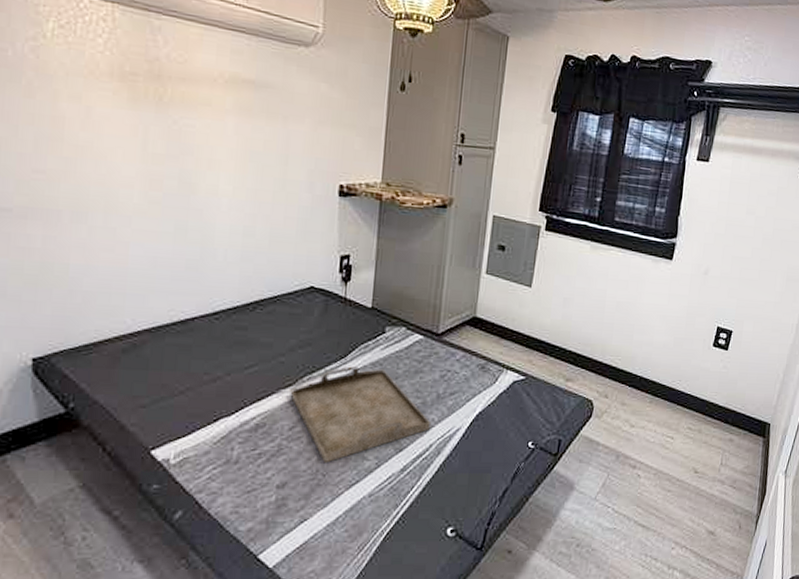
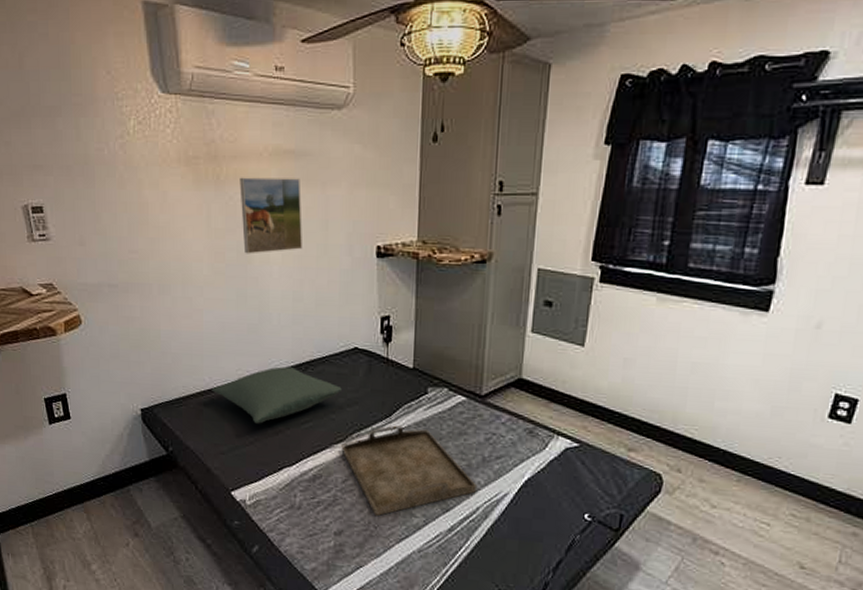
pillow: none [134,306,294,371] -> present [211,366,342,424]
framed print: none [186,101,260,184] -> present [240,177,303,254]

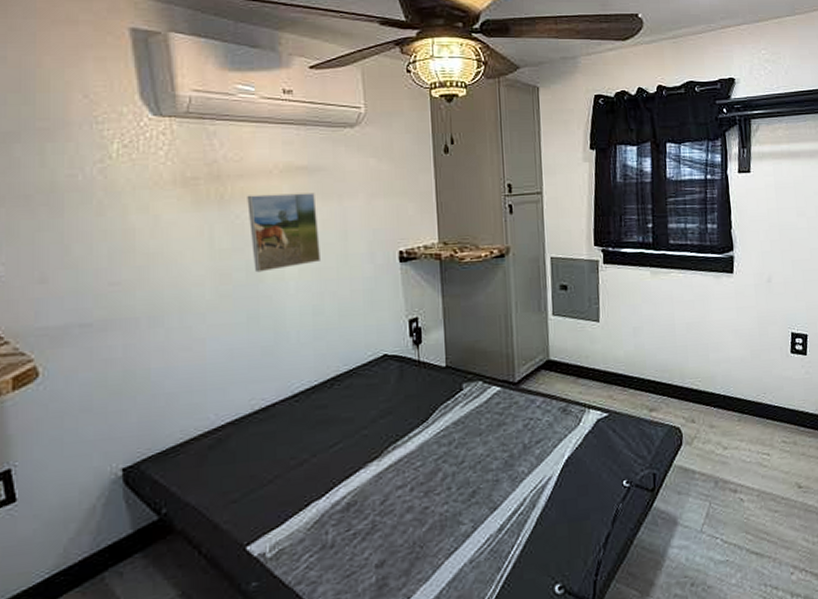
pillow: present [211,366,342,424] -> none [218,386,373,458]
serving tray: present [341,425,478,517] -> none [377,427,522,535]

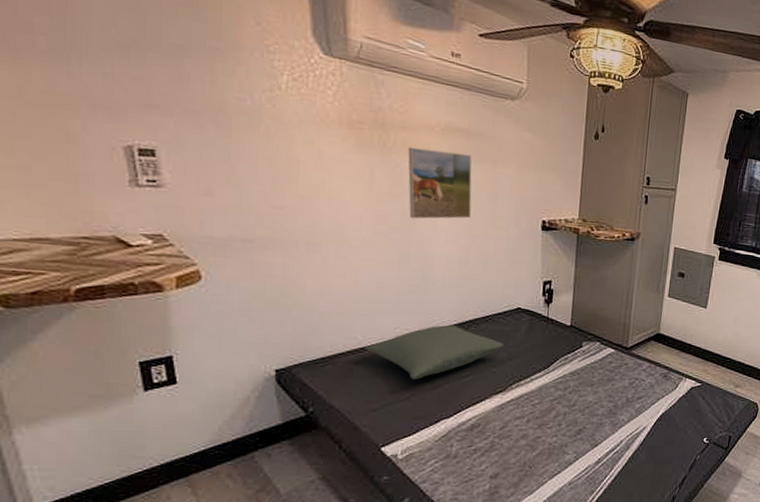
pillow: none [218,386,373,458] -> present [364,325,504,380]

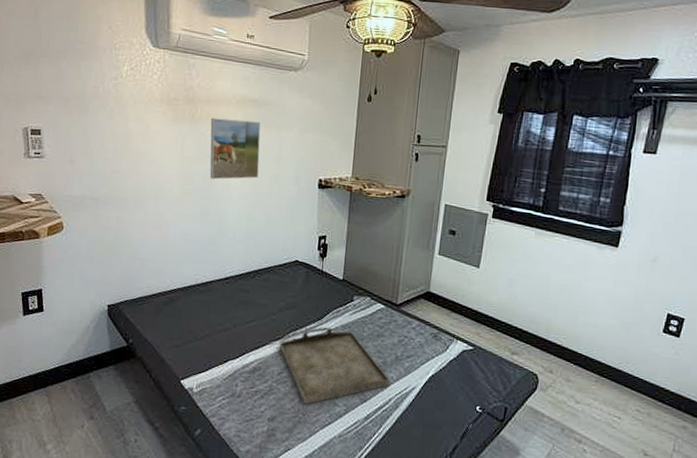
pillow: present [364,325,504,380] -> none [172,273,283,322]
serving tray: none [500,375,622,457] -> present [279,327,391,405]

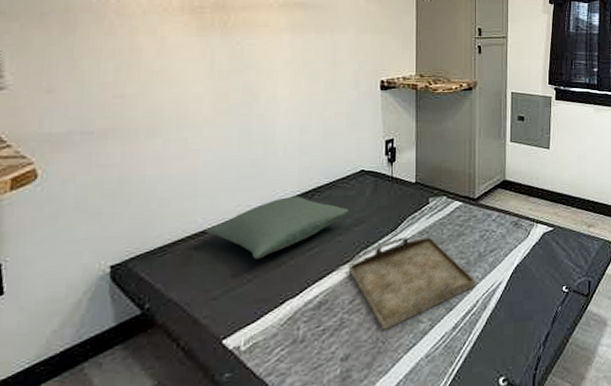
pillow: none [172,273,283,322] -> present [205,196,349,259]
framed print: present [209,117,261,180] -> none [248,25,312,93]

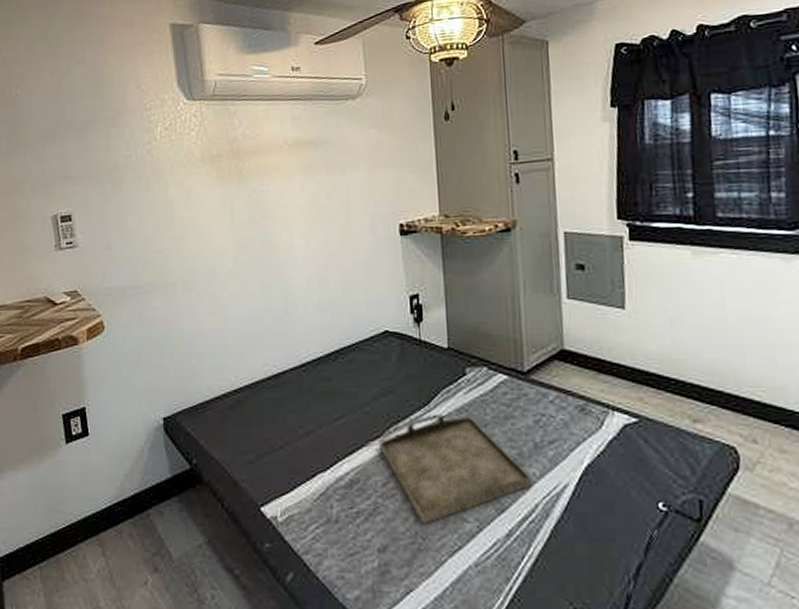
pillow: present [205,196,349,259] -> none [237,358,375,425]

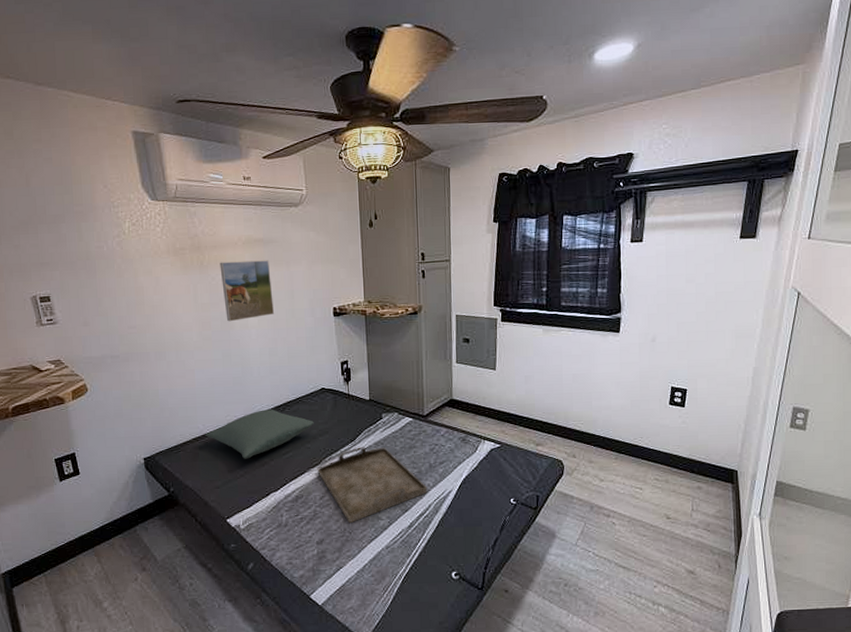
pillow: none [237,358,375,425] -> present [205,409,314,459]
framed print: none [261,166,326,244] -> present [220,260,275,322]

